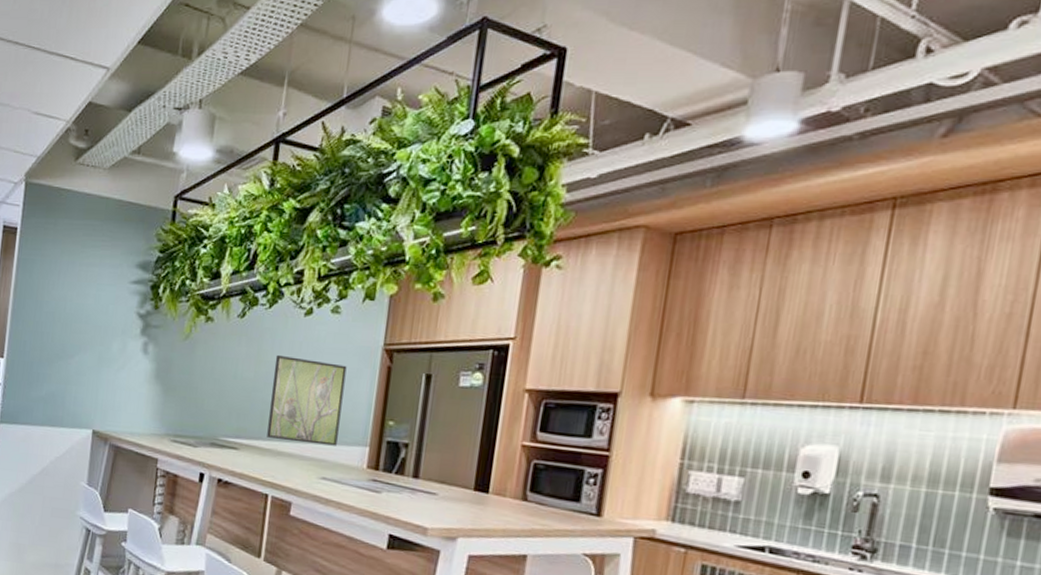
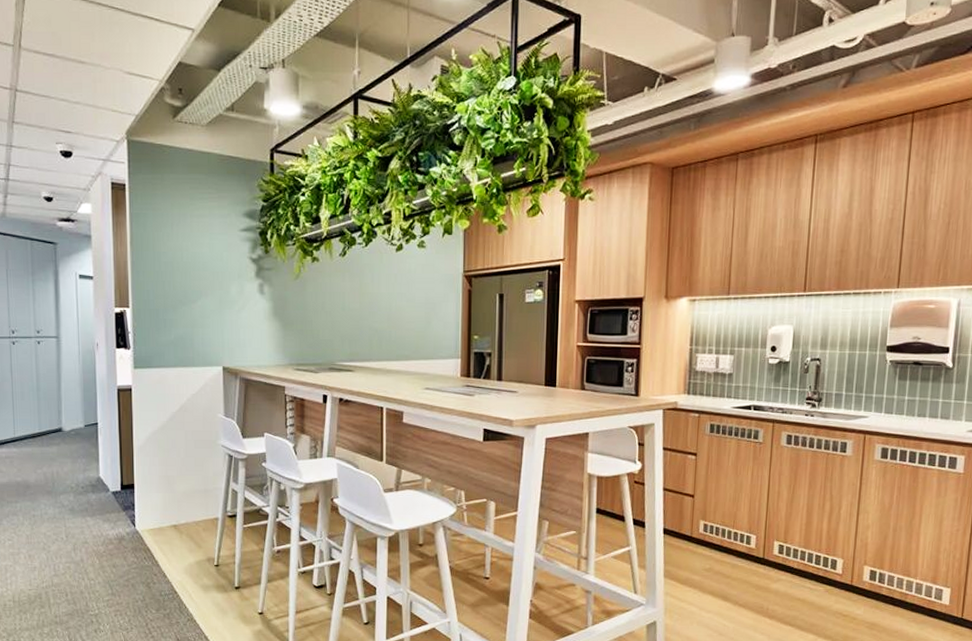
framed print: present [267,354,347,446] -> none [375,286,436,361]

